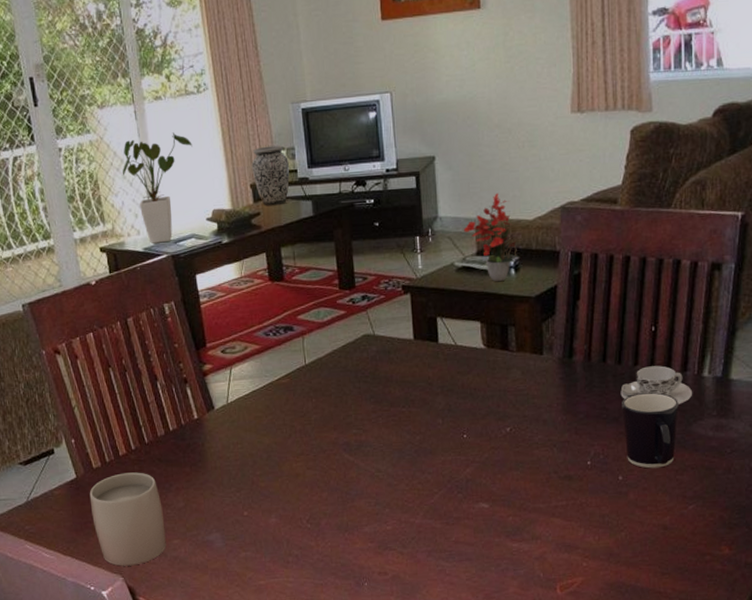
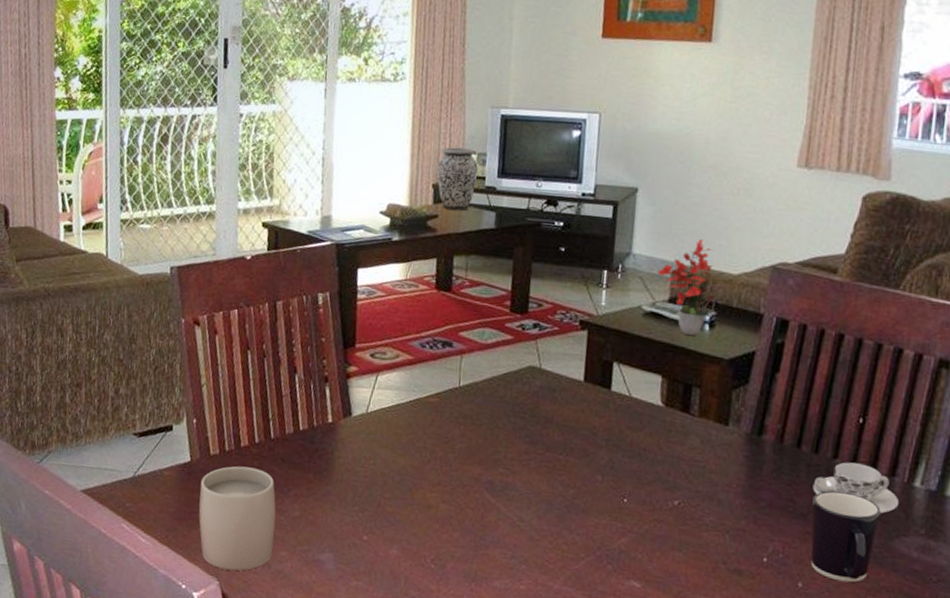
house plant: present [122,132,192,244] -> none [300,117,379,229]

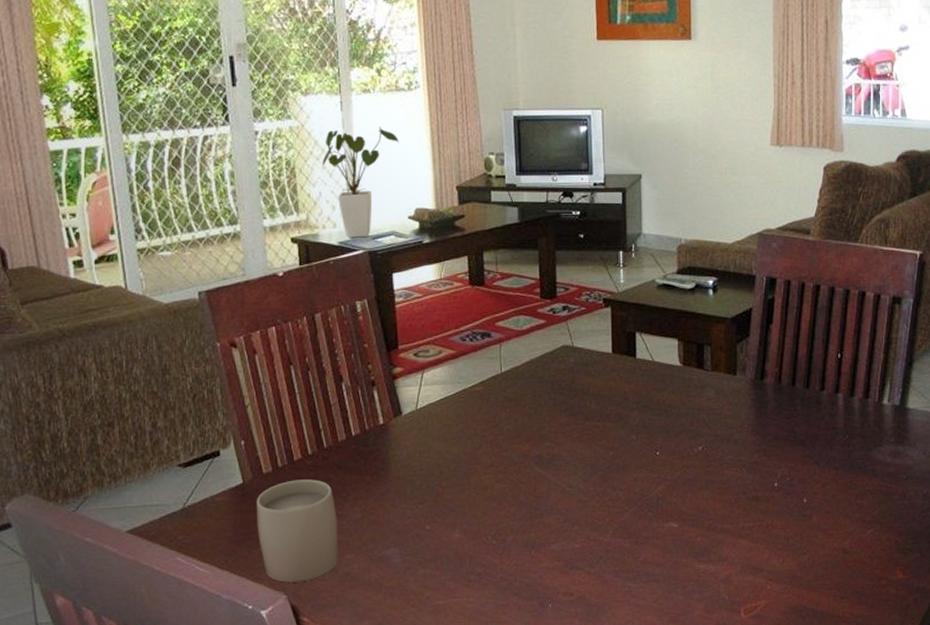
house plant: none [300,117,379,229] -> present [322,127,399,238]
vase: present [437,147,478,212] -> none [459,149,497,210]
potted flower: present [657,238,717,336] -> none [665,215,718,301]
mug: present [810,490,881,583] -> none [808,418,860,492]
teacup: present [812,462,900,514] -> none [807,392,874,430]

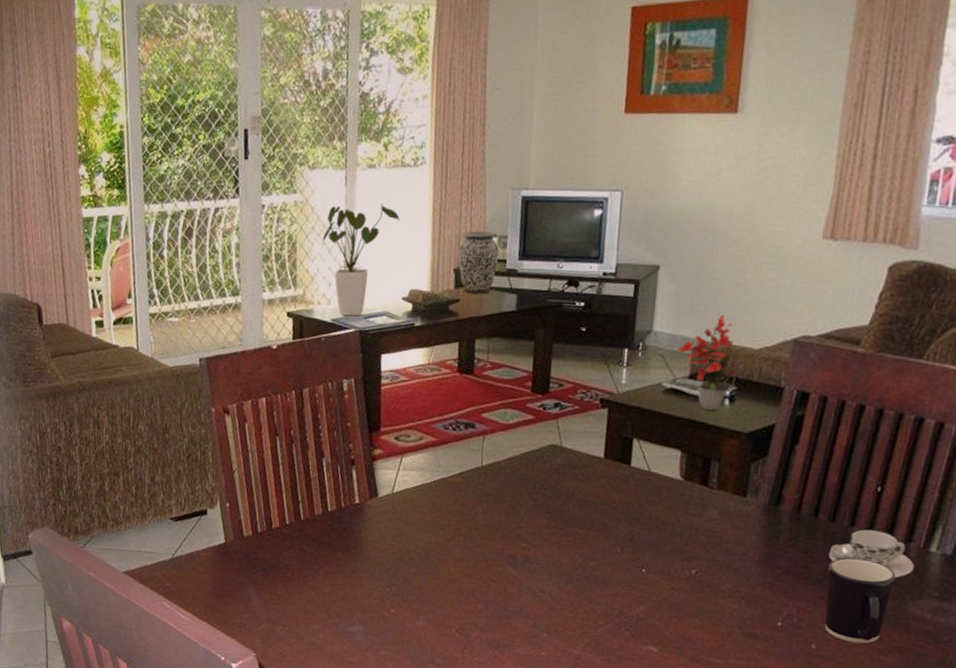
mug: present [256,479,338,583] -> none [234,546,308,644]
vase: none [459,149,497,210] -> present [458,231,499,295]
potted flower: none [665,215,718,301] -> present [678,314,738,411]
teacup: none [807,392,874,430] -> present [828,529,915,578]
mug: none [808,418,860,492] -> present [824,557,896,644]

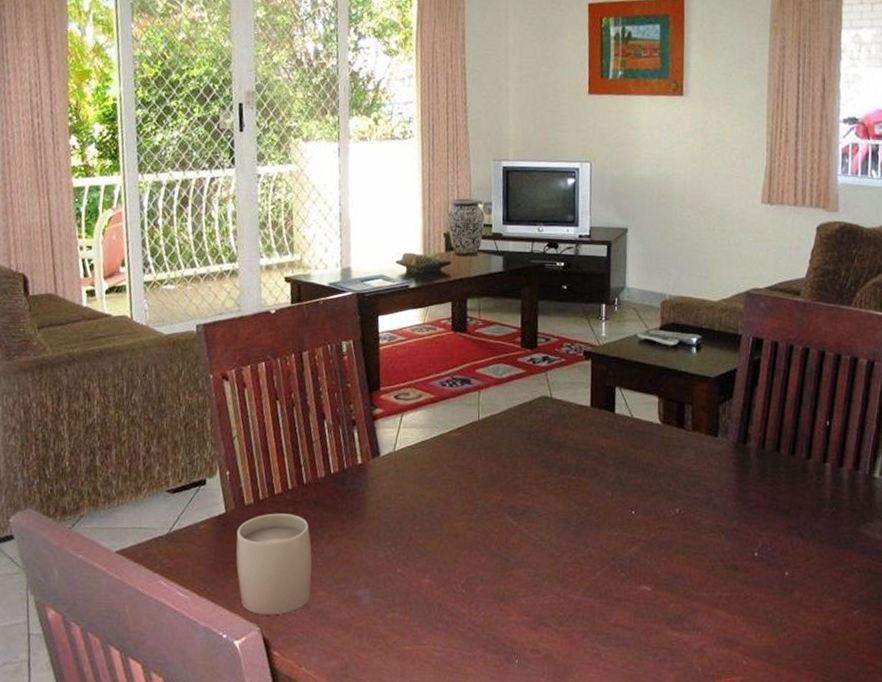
mug: none [234,546,308,644] -> present [235,513,313,616]
house plant: present [322,204,400,317] -> none [317,173,392,280]
potted flower: present [678,314,738,411] -> none [649,271,702,359]
mug: present [824,557,896,644] -> none [792,487,849,568]
teacup: present [828,529,915,578] -> none [792,461,864,503]

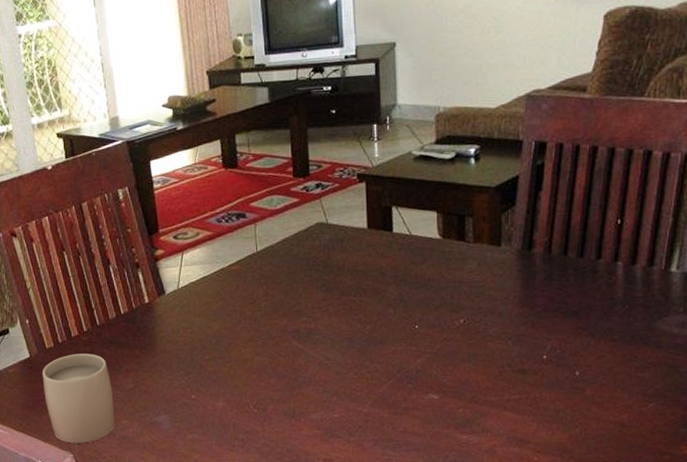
vase: present [447,198,484,257] -> none [208,31,246,93]

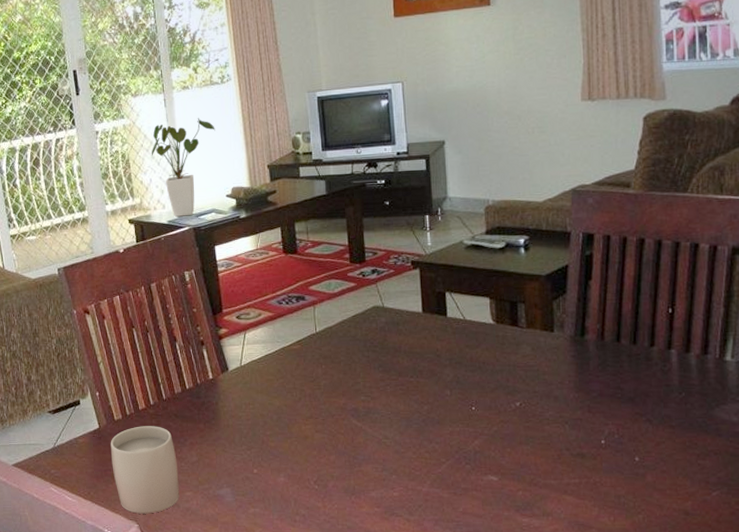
house plant: none [79,19,150,130] -> present [151,118,215,217]

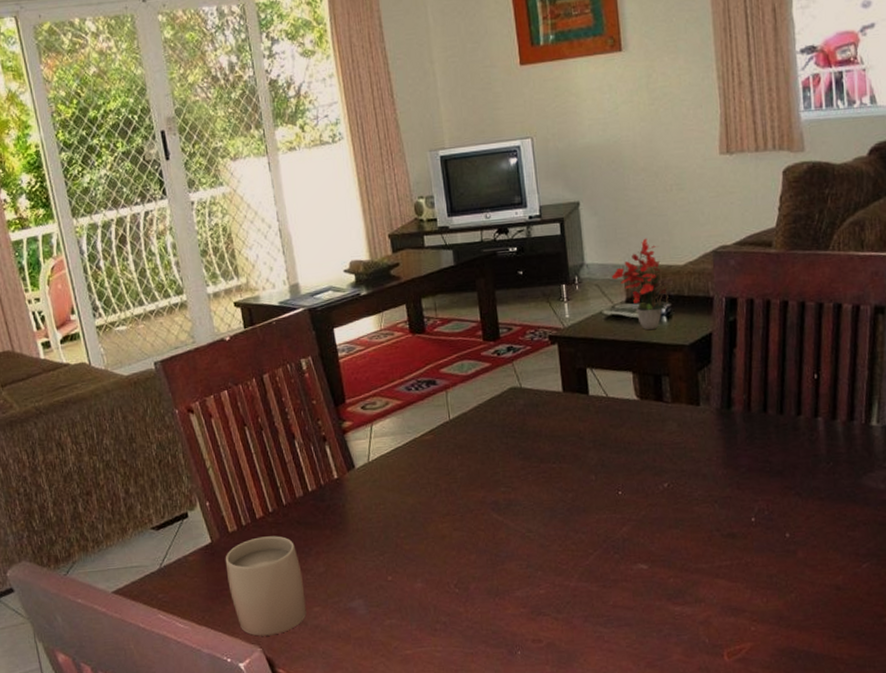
house plant: present [151,118,215,217] -> none [256,183,328,297]
potted flower: none [472,175,530,260] -> present [611,238,672,330]

